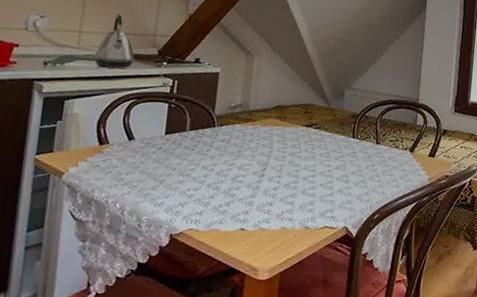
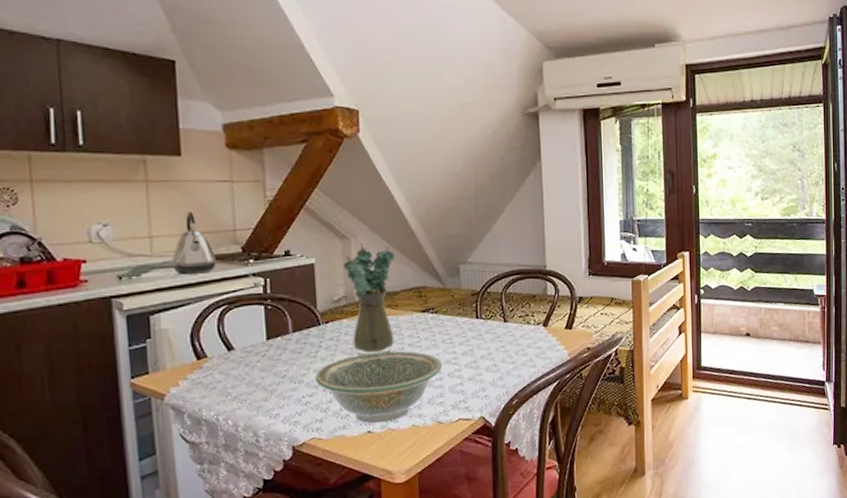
bowl: none [202,157,317,222] -> present [315,351,443,424]
vase: none [240,60,291,160] -> present [343,243,395,357]

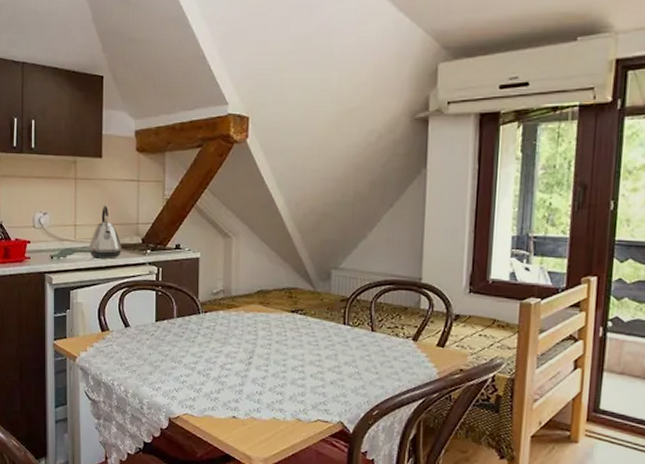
bowl: present [315,351,443,424] -> none [192,345,306,411]
vase: present [343,243,395,357] -> none [224,242,271,347]

